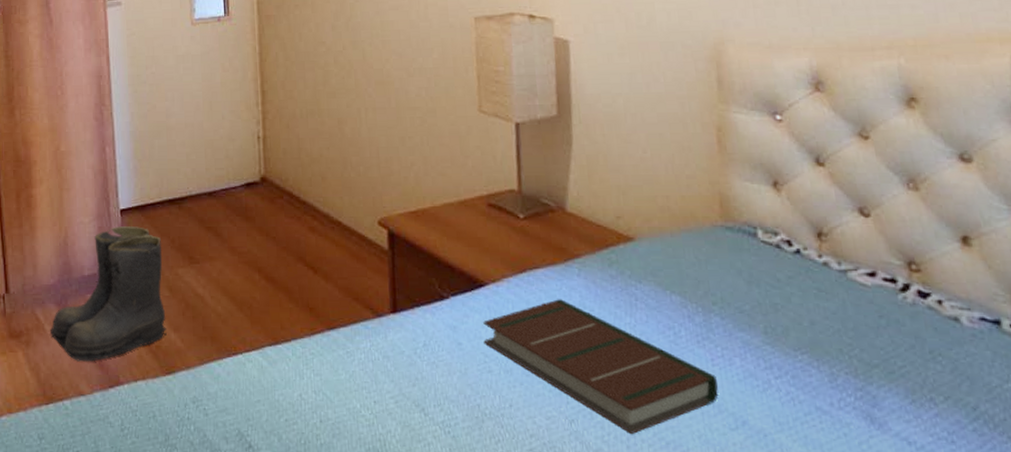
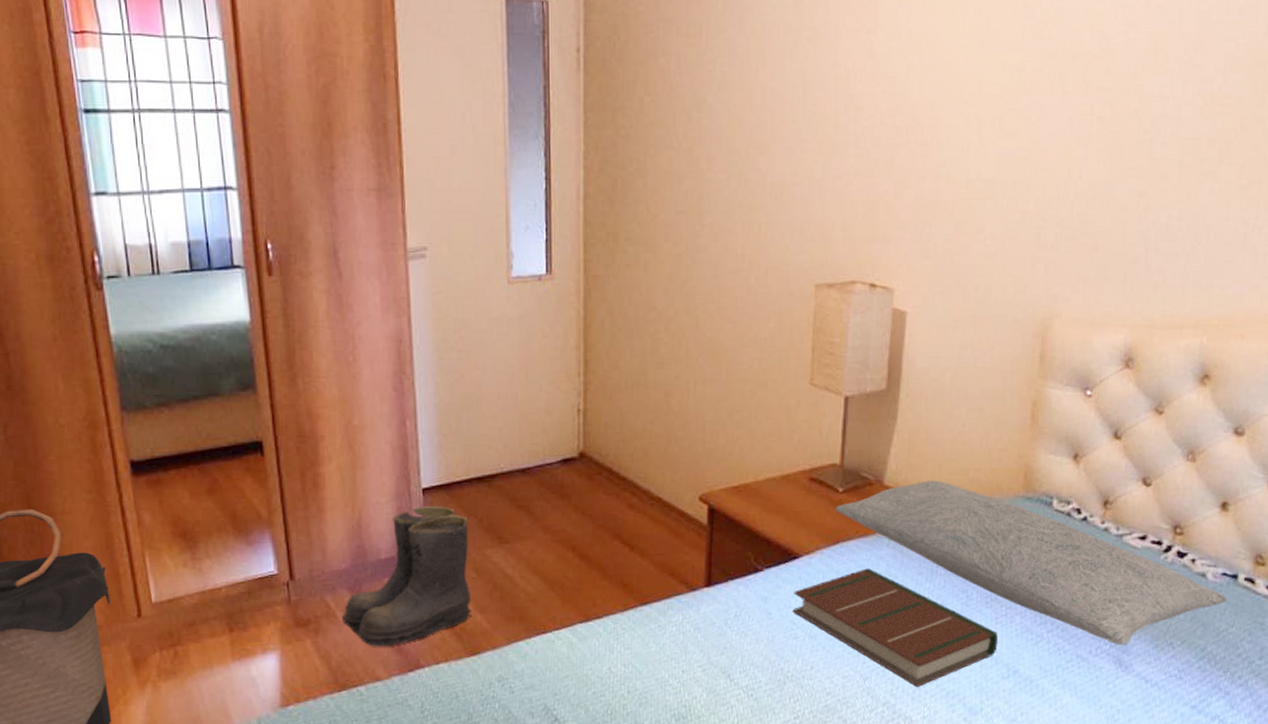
pillow: none [518,207,994,399] -> present [835,480,1228,646]

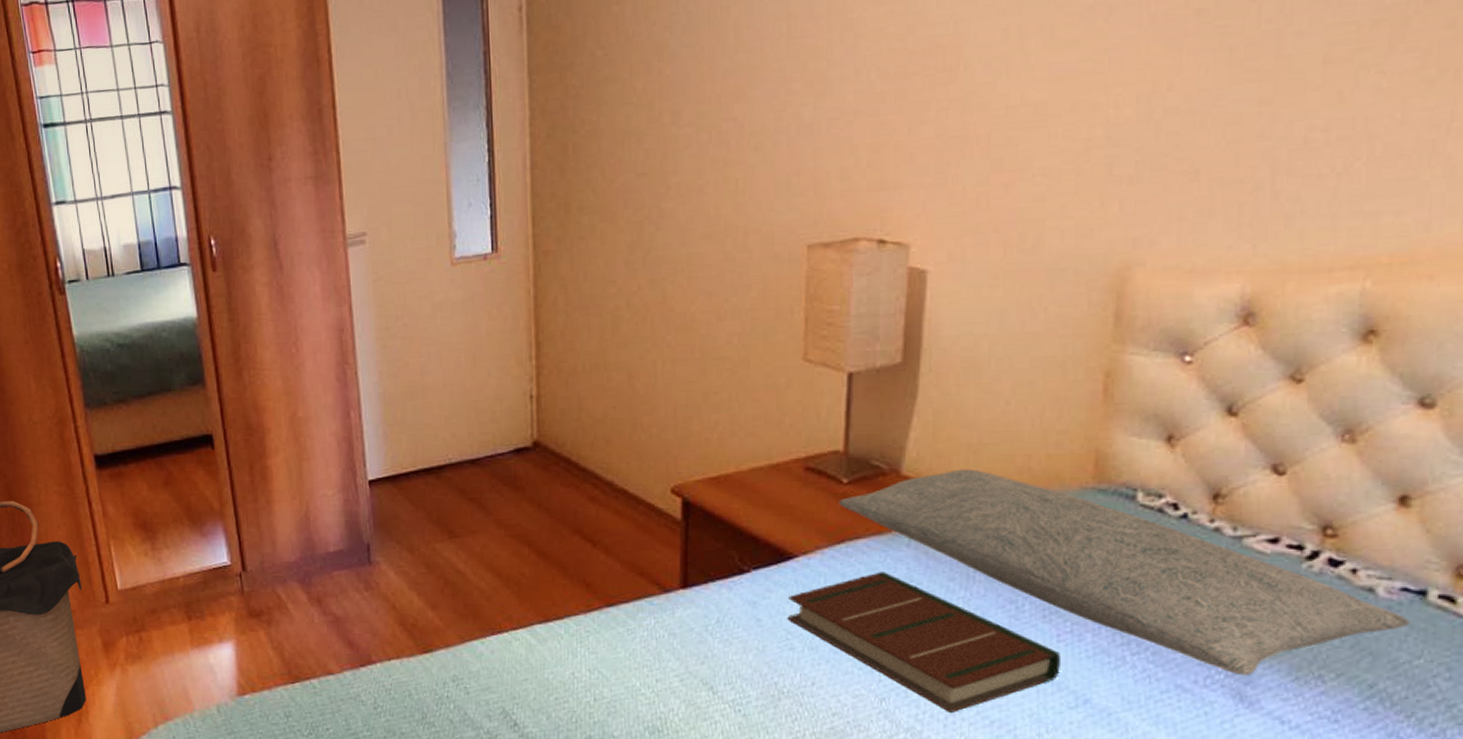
boots: present [343,506,472,647] -> none [294,499,423,641]

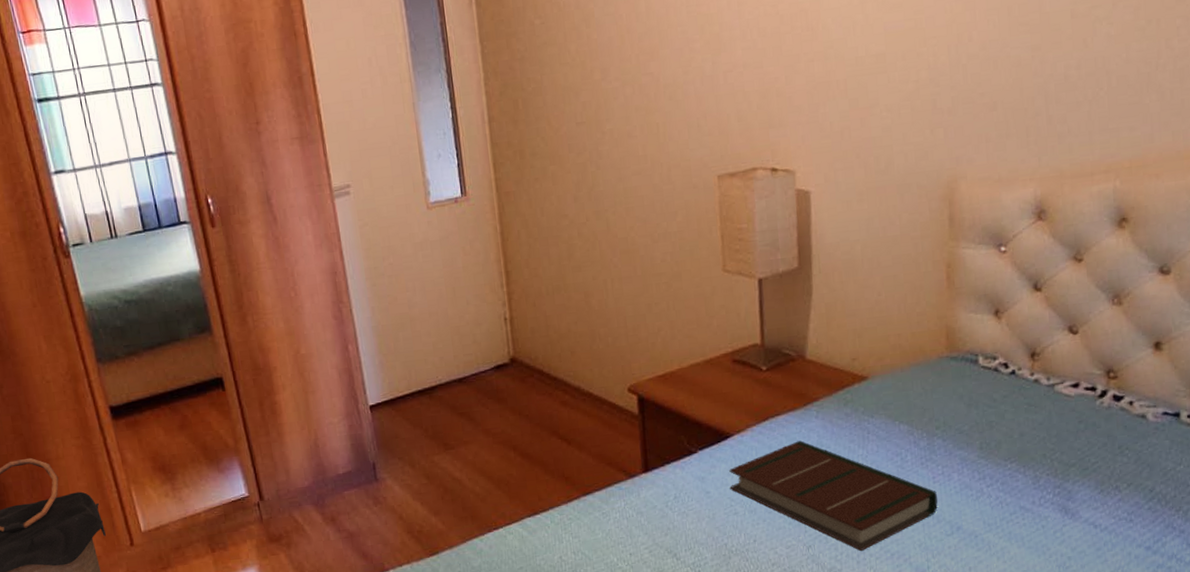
pillow: present [839,469,1411,676] -> none [761,349,1172,494]

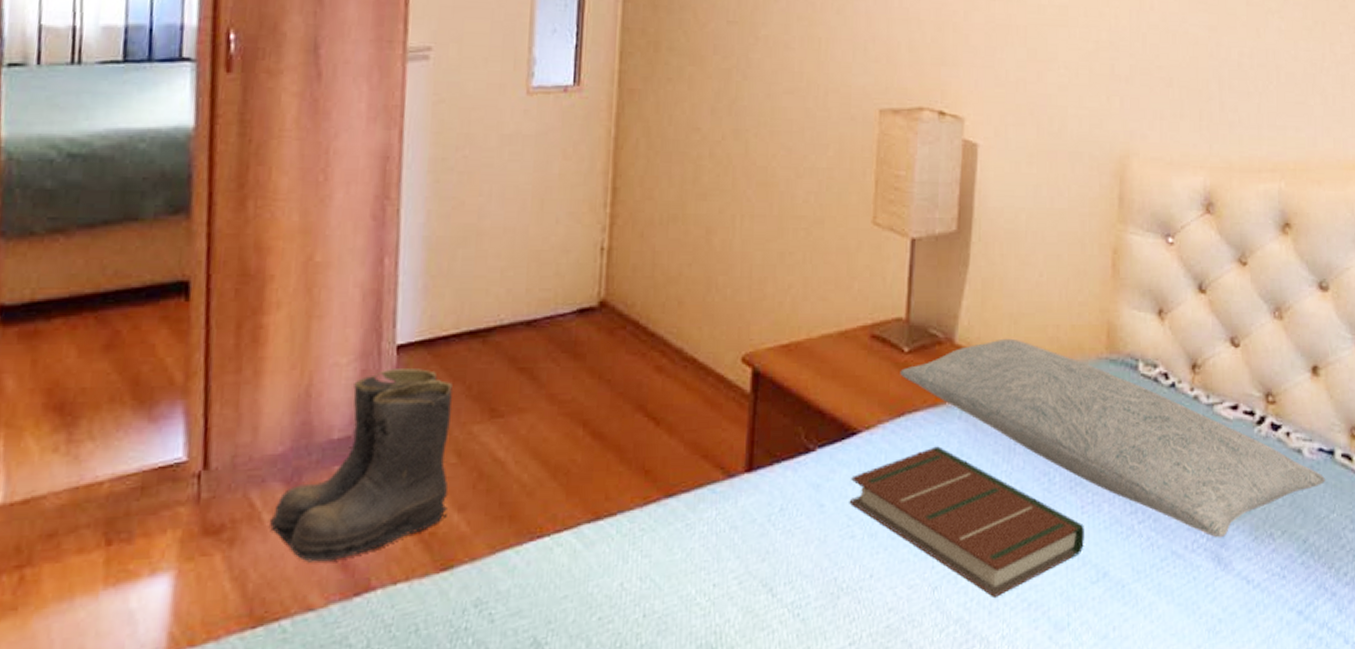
boots: none [310,420,427,555] -> present [270,368,453,563]
pillow: none [761,349,1172,494] -> present [900,338,1326,538]

